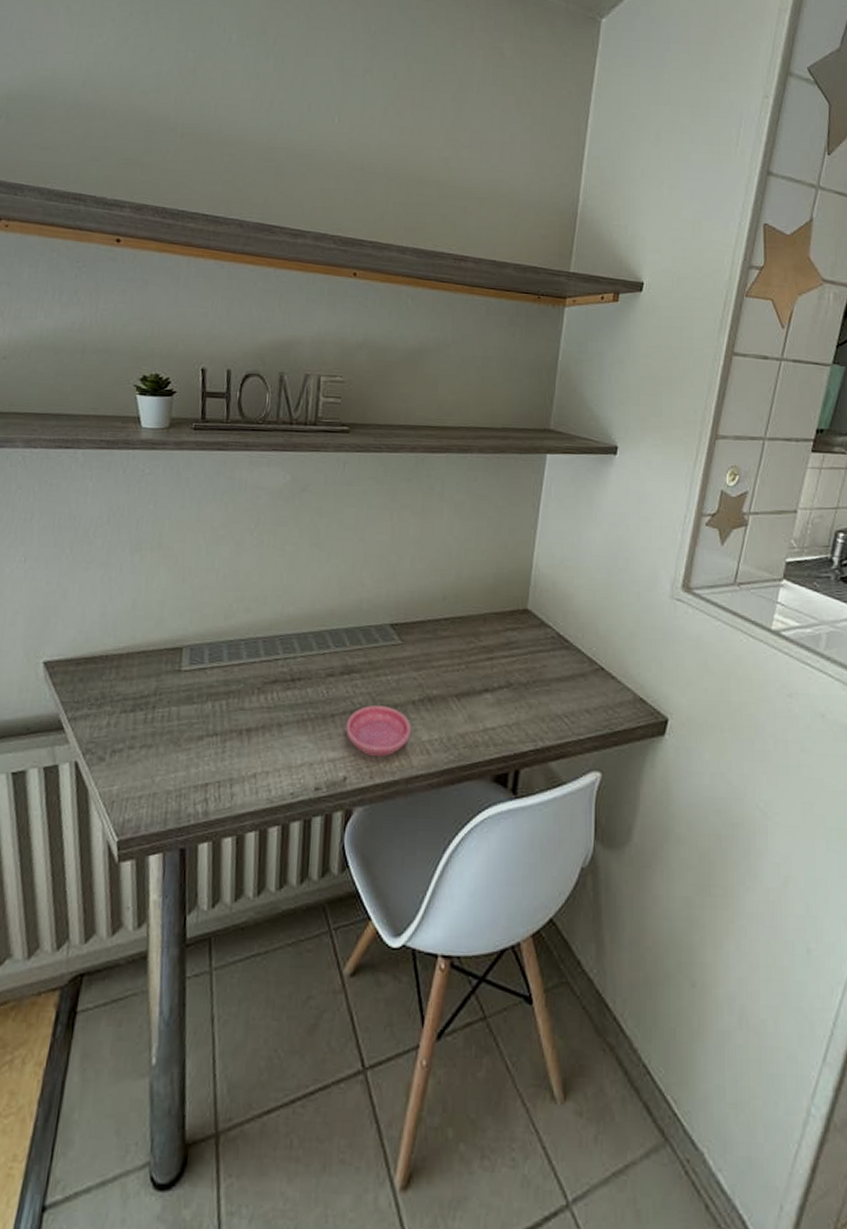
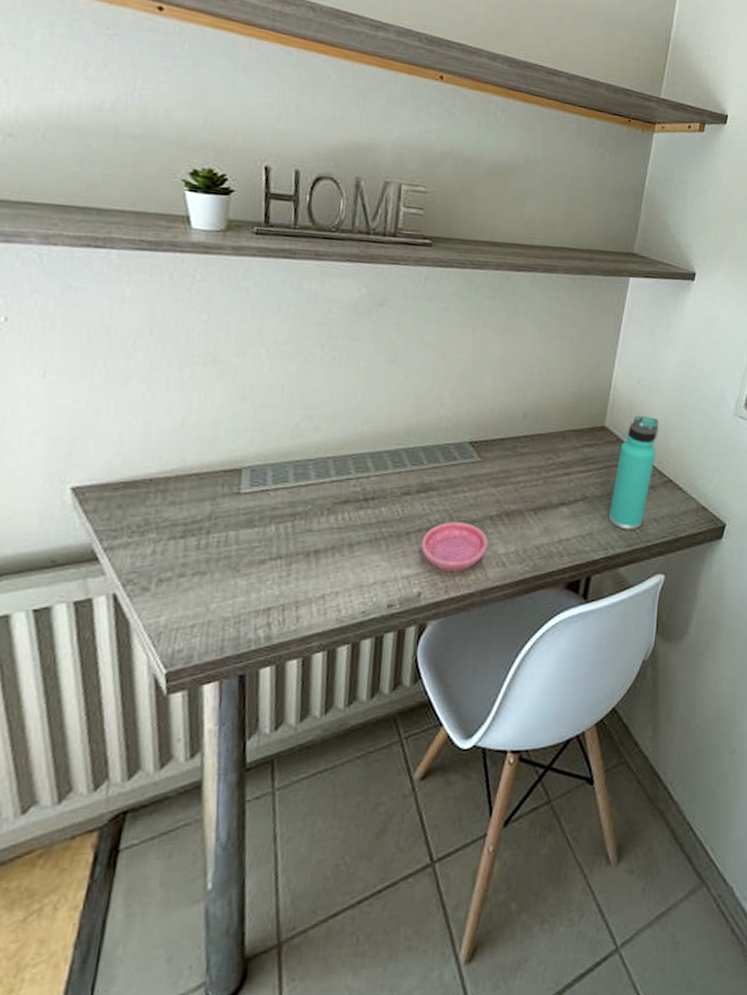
thermos bottle: none [536,597,586,722] -> present [609,415,659,530]

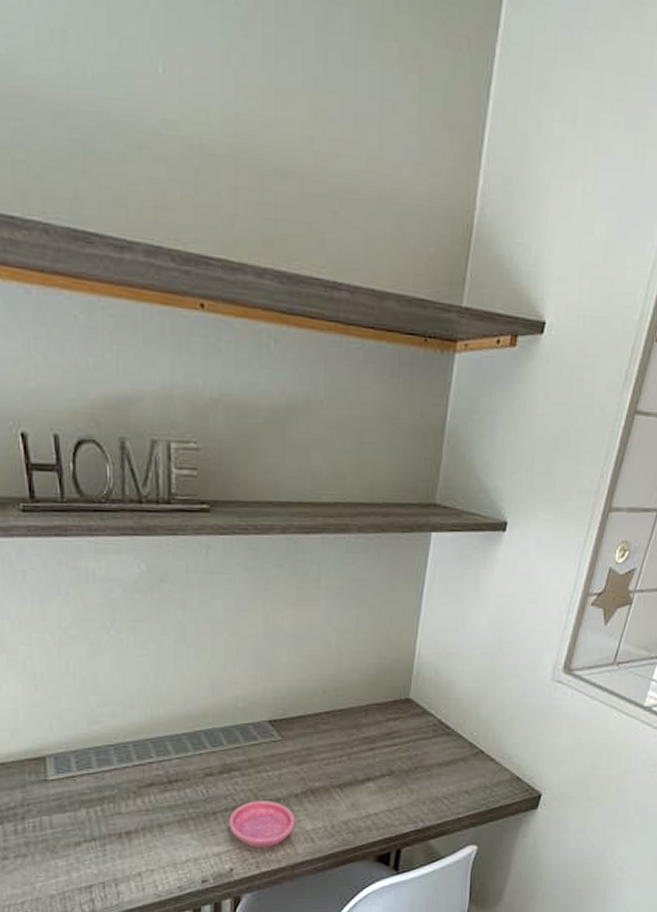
thermos bottle: present [609,415,659,530] -> none [417,685,468,803]

